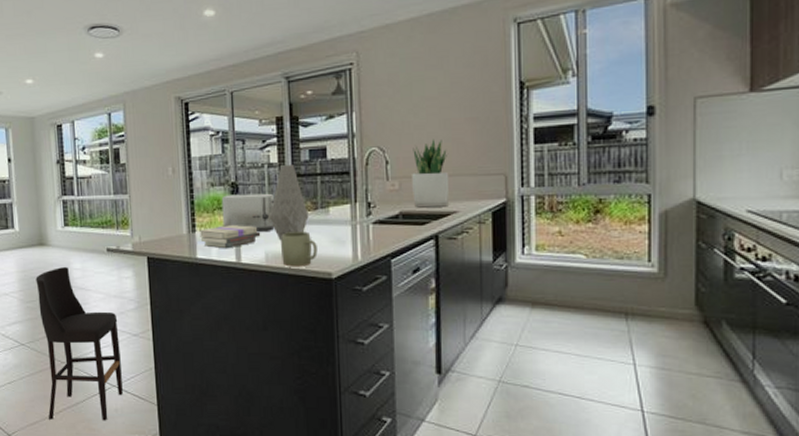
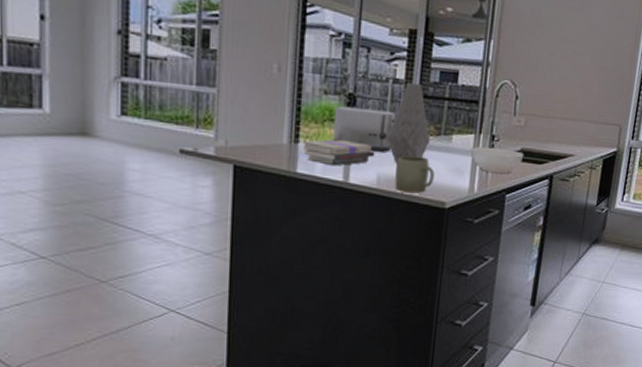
bar stool: present [35,267,123,421] -> none [71,165,186,351]
bowl: none [348,214,404,240] -> present [470,146,525,174]
planter: present [412,139,450,208] -> none [535,81,574,149]

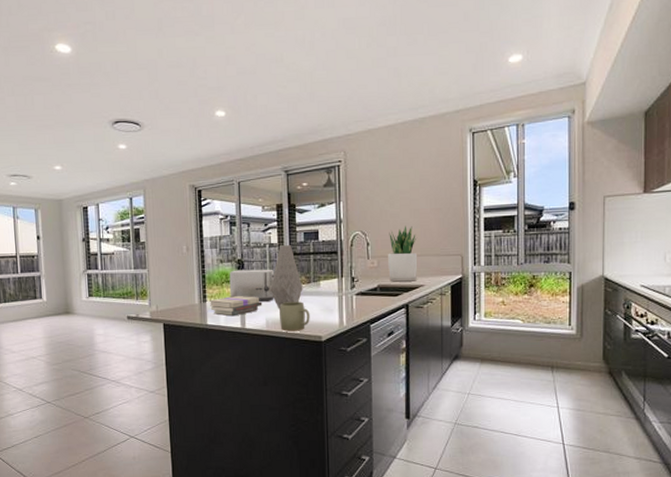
bowl: present [470,146,525,174] -> none [336,287,381,309]
planter: none [535,81,574,149] -> present [388,225,418,282]

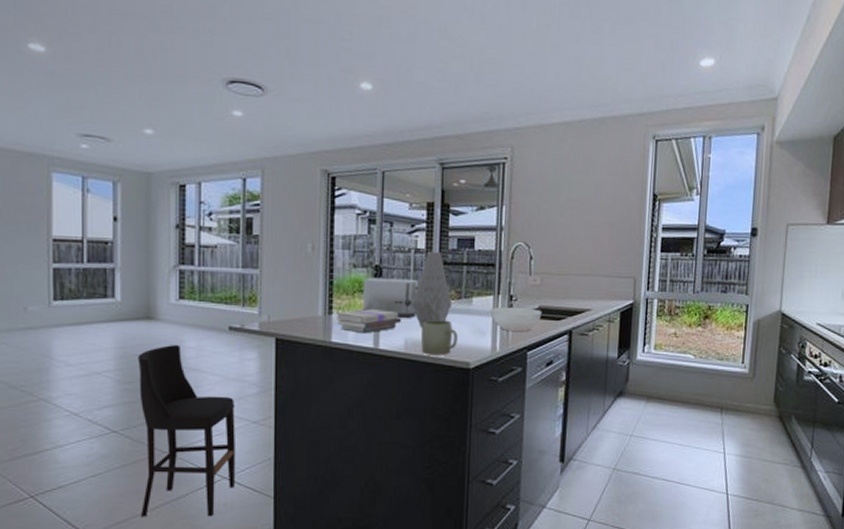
bar stool: none [61,333,140,469] -> present [138,345,235,517]
bowl: none [336,287,381,309] -> present [490,306,543,332]
planter: present [388,225,418,282] -> none [552,239,587,304]

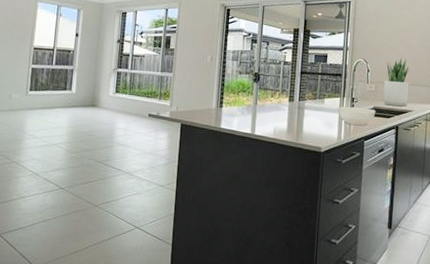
bar stool: present [138,345,235,517] -> none [75,126,149,257]
books: present [337,309,402,334] -> none [225,105,272,123]
toaster: present [362,277,418,319] -> none [244,81,285,113]
vase: present [412,252,452,328] -> none [280,64,309,120]
mug: present [421,320,458,356] -> none [286,114,313,142]
planter: none [552,239,587,304] -> present [383,58,409,107]

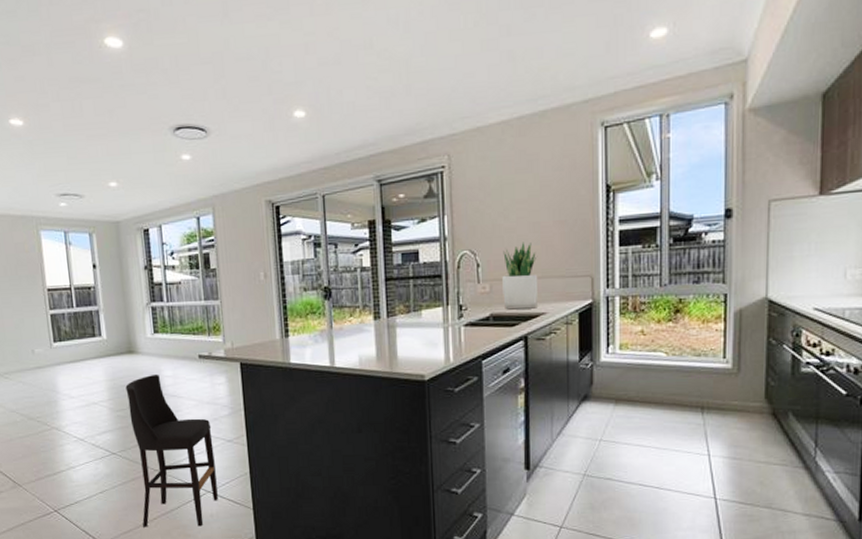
bar stool: none [75,126,149,257] -> present [125,375,218,527]
bowl: present [337,106,376,126] -> none [440,316,495,342]

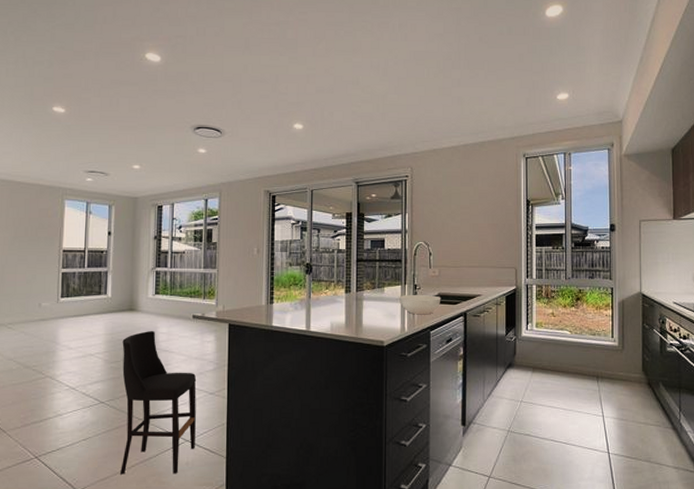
bowl: none [440,316,495,342] -> present [399,294,441,315]
planter: present [502,242,539,310] -> none [448,238,476,291]

